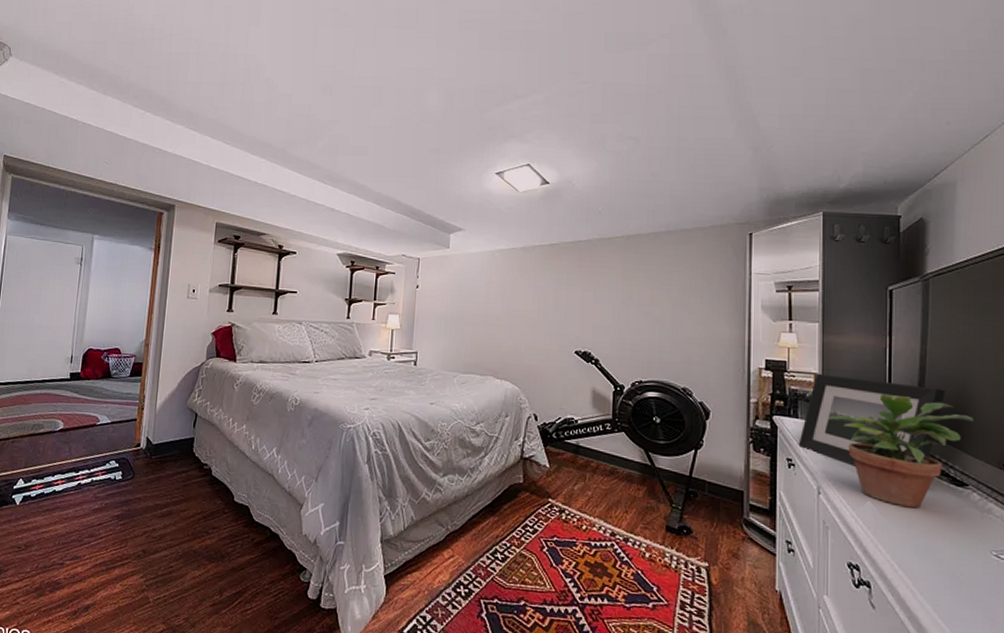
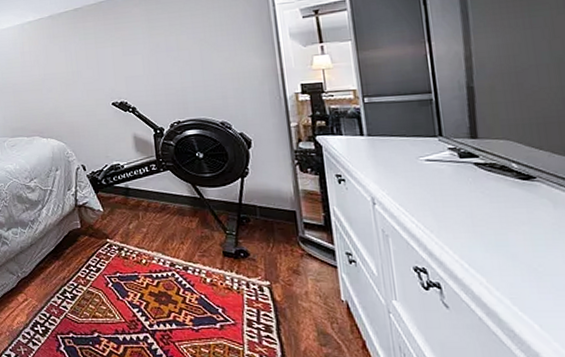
picture frame: present [798,373,945,465] -> none [346,86,498,173]
potted plant: present [827,393,973,509] -> none [373,98,533,207]

